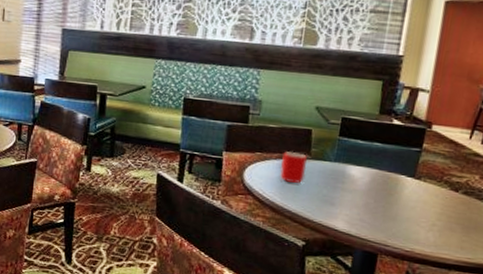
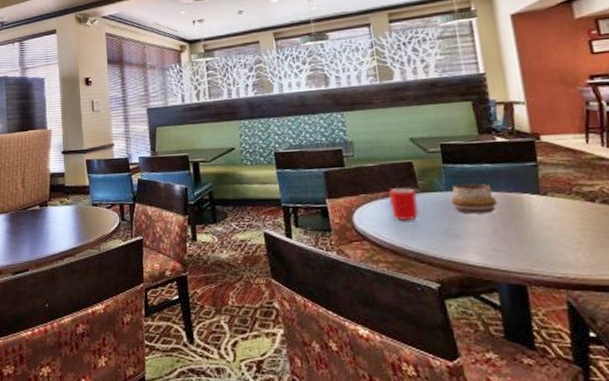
decorative bowl: none [336,157,377,188] -> present [451,183,497,214]

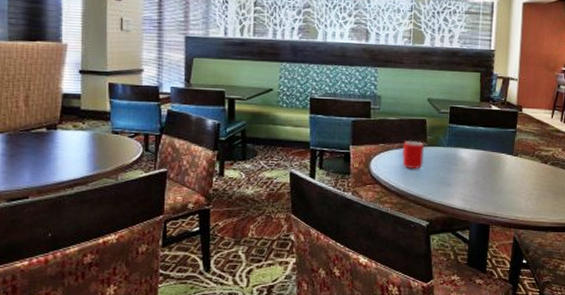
decorative bowl: present [451,183,497,214] -> none [449,141,483,168]

